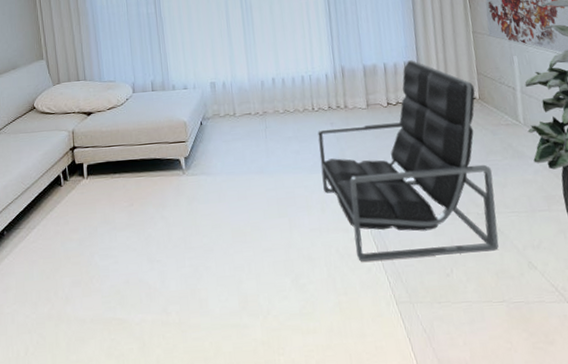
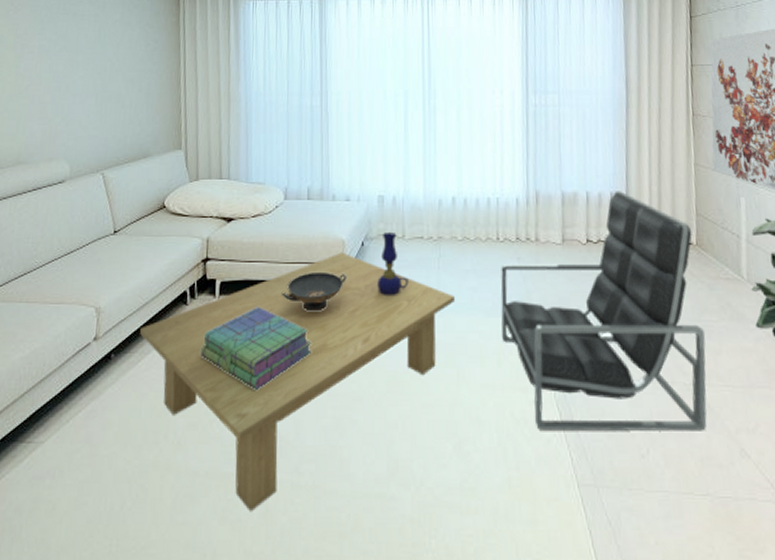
coffee table: none [26,131,282,348] -> present [140,252,455,512]
stack of books: none [76,183,167,250] -> present [200,307,311,390]
decorative bowl: none [138,149,191,183] -> present [281,271,346,312]
oil lamp: none [216,111,242,165] -> present [377,231,409,297]

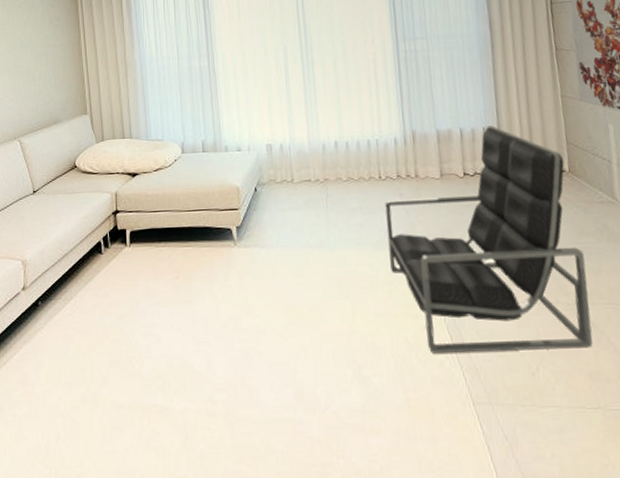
coffee table: present [140,252,455,512] -> none [63,198,344,440]
stack of books: present [200,307,311,390] -> none [116,252,216,328]
decorative bowl: present [281,271,346,312] -> none [185,216,243,254]
oil lamp: present [377,231,409,297] -> none [271,176,300,237]

